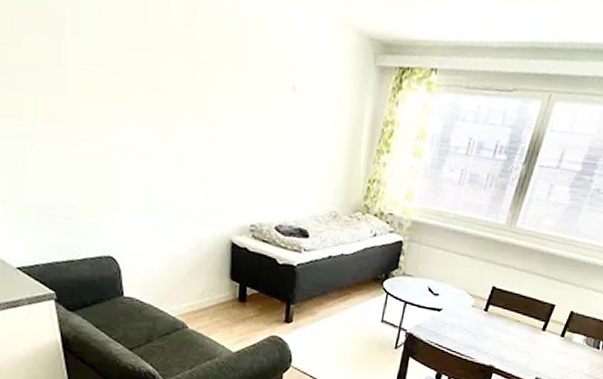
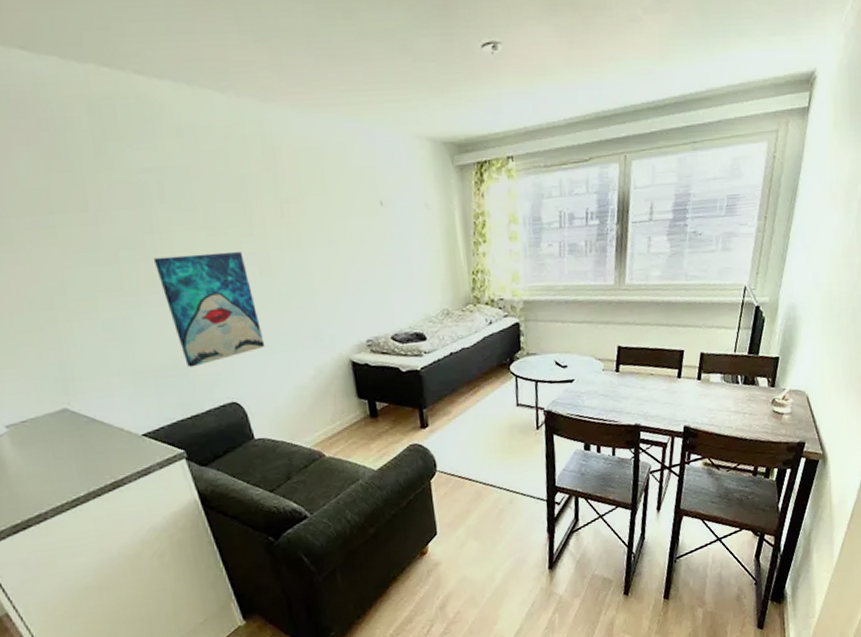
wall art: none [55,93,151,213] -> present [153,252,265,368]

